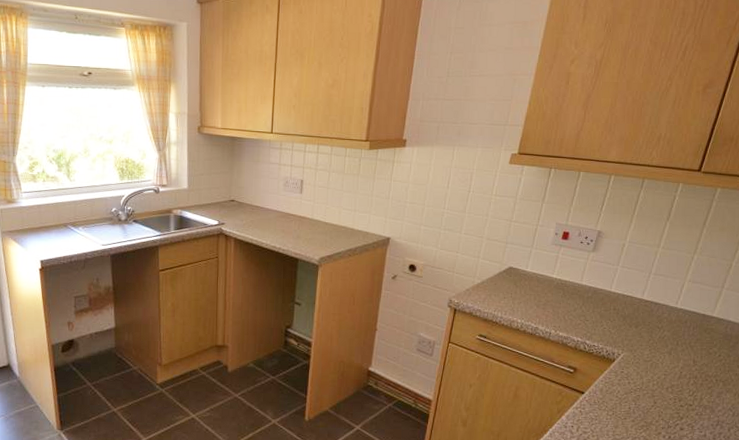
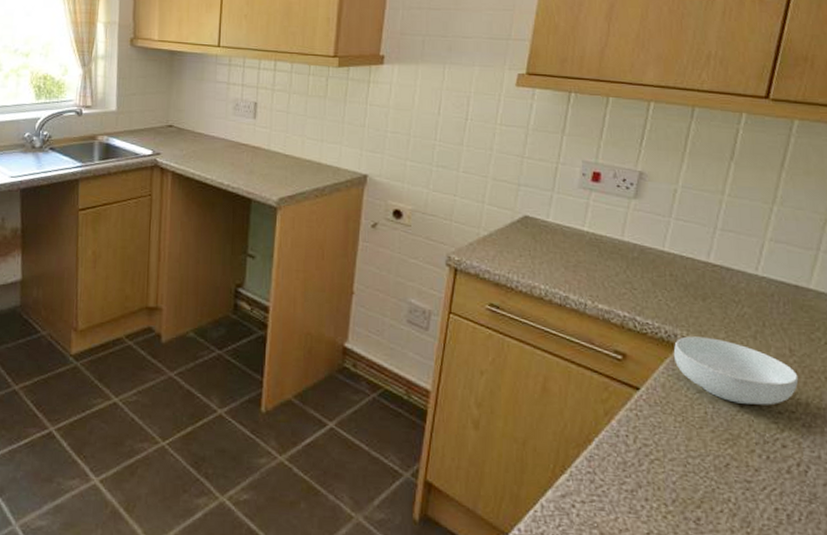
cereal bowl: none [610,354,697,401] -> present [673,336,799,405]

